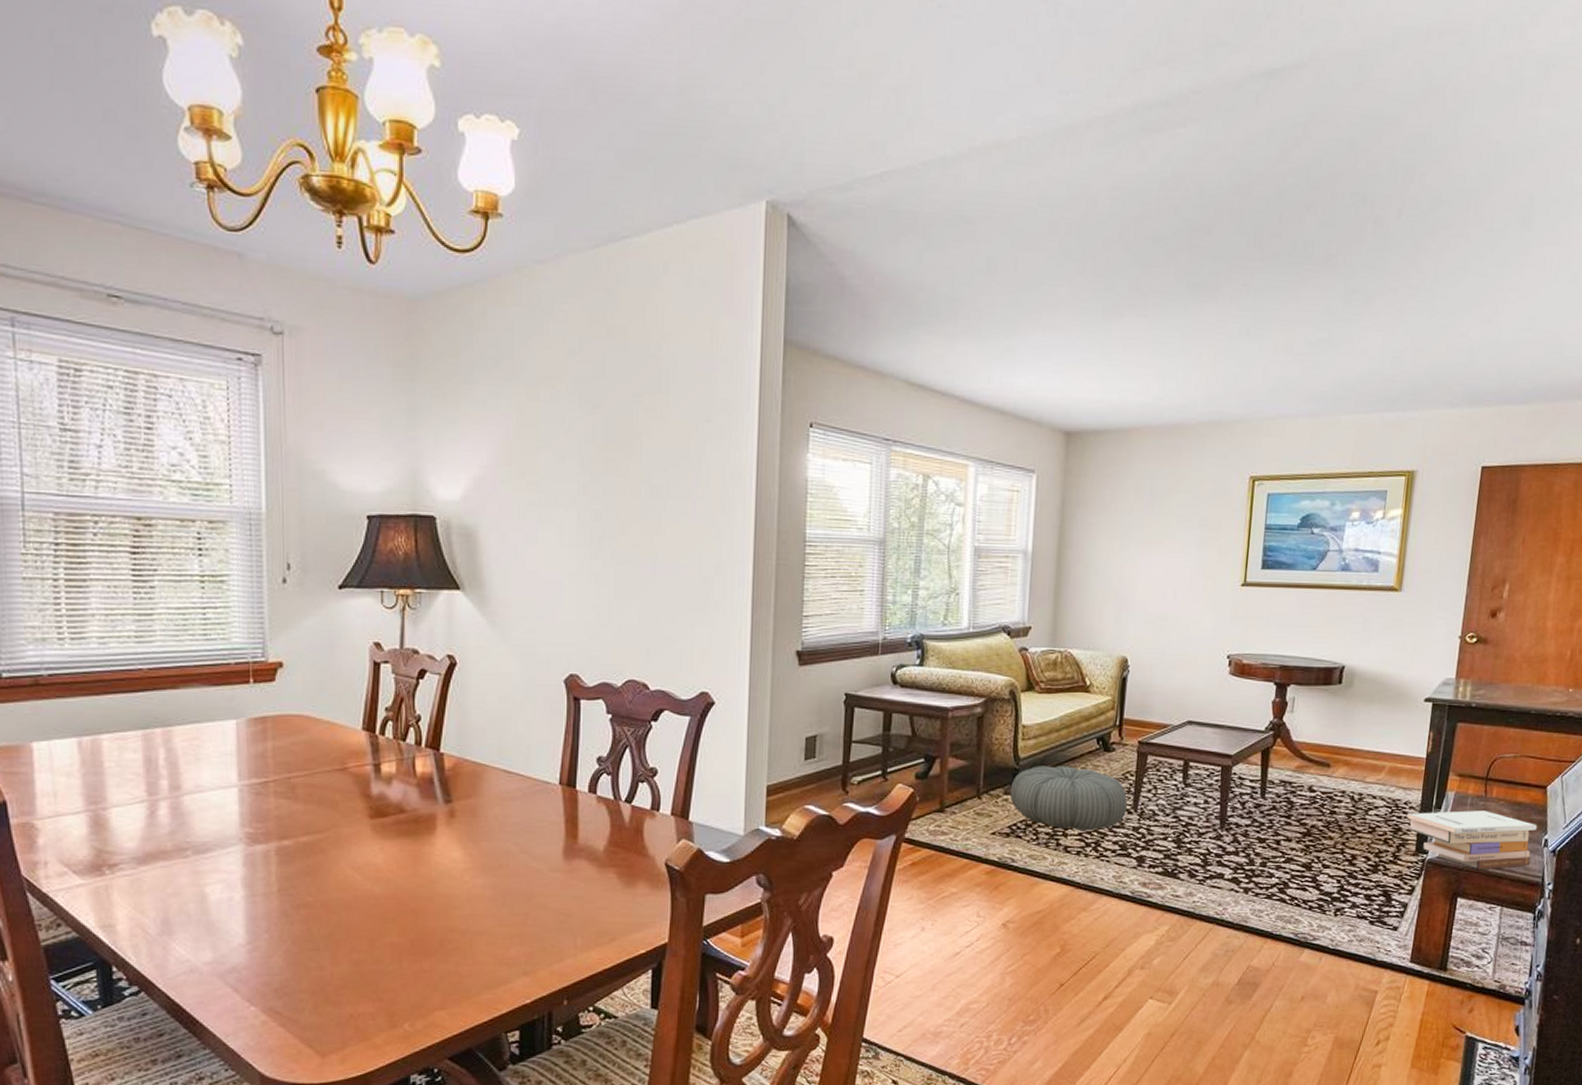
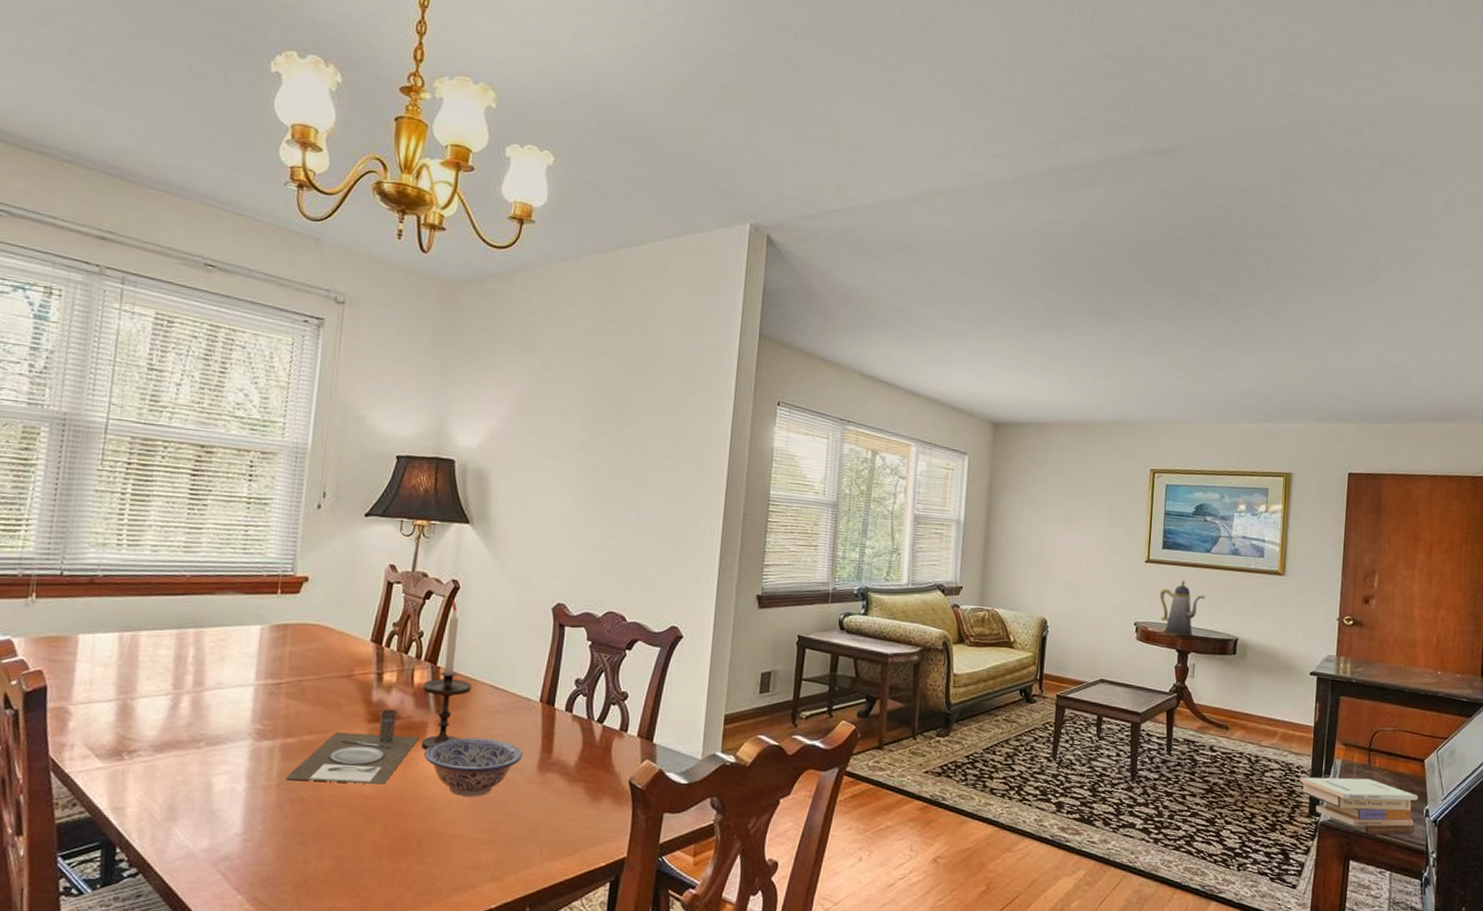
place setting: none [286,803,428,884] -> present [286,709,419,785]
candlestick: none [426,676,481,844] -> present [421,599,471,750]
bowl: none [436,827,545,890] -> present [424,737,522,797]
pouf: present [1010,766,1128,831] -> none [941,712,1048,776]
coffee pot: none [1257,604,1310,669] -> present [1159,580,1206,638]

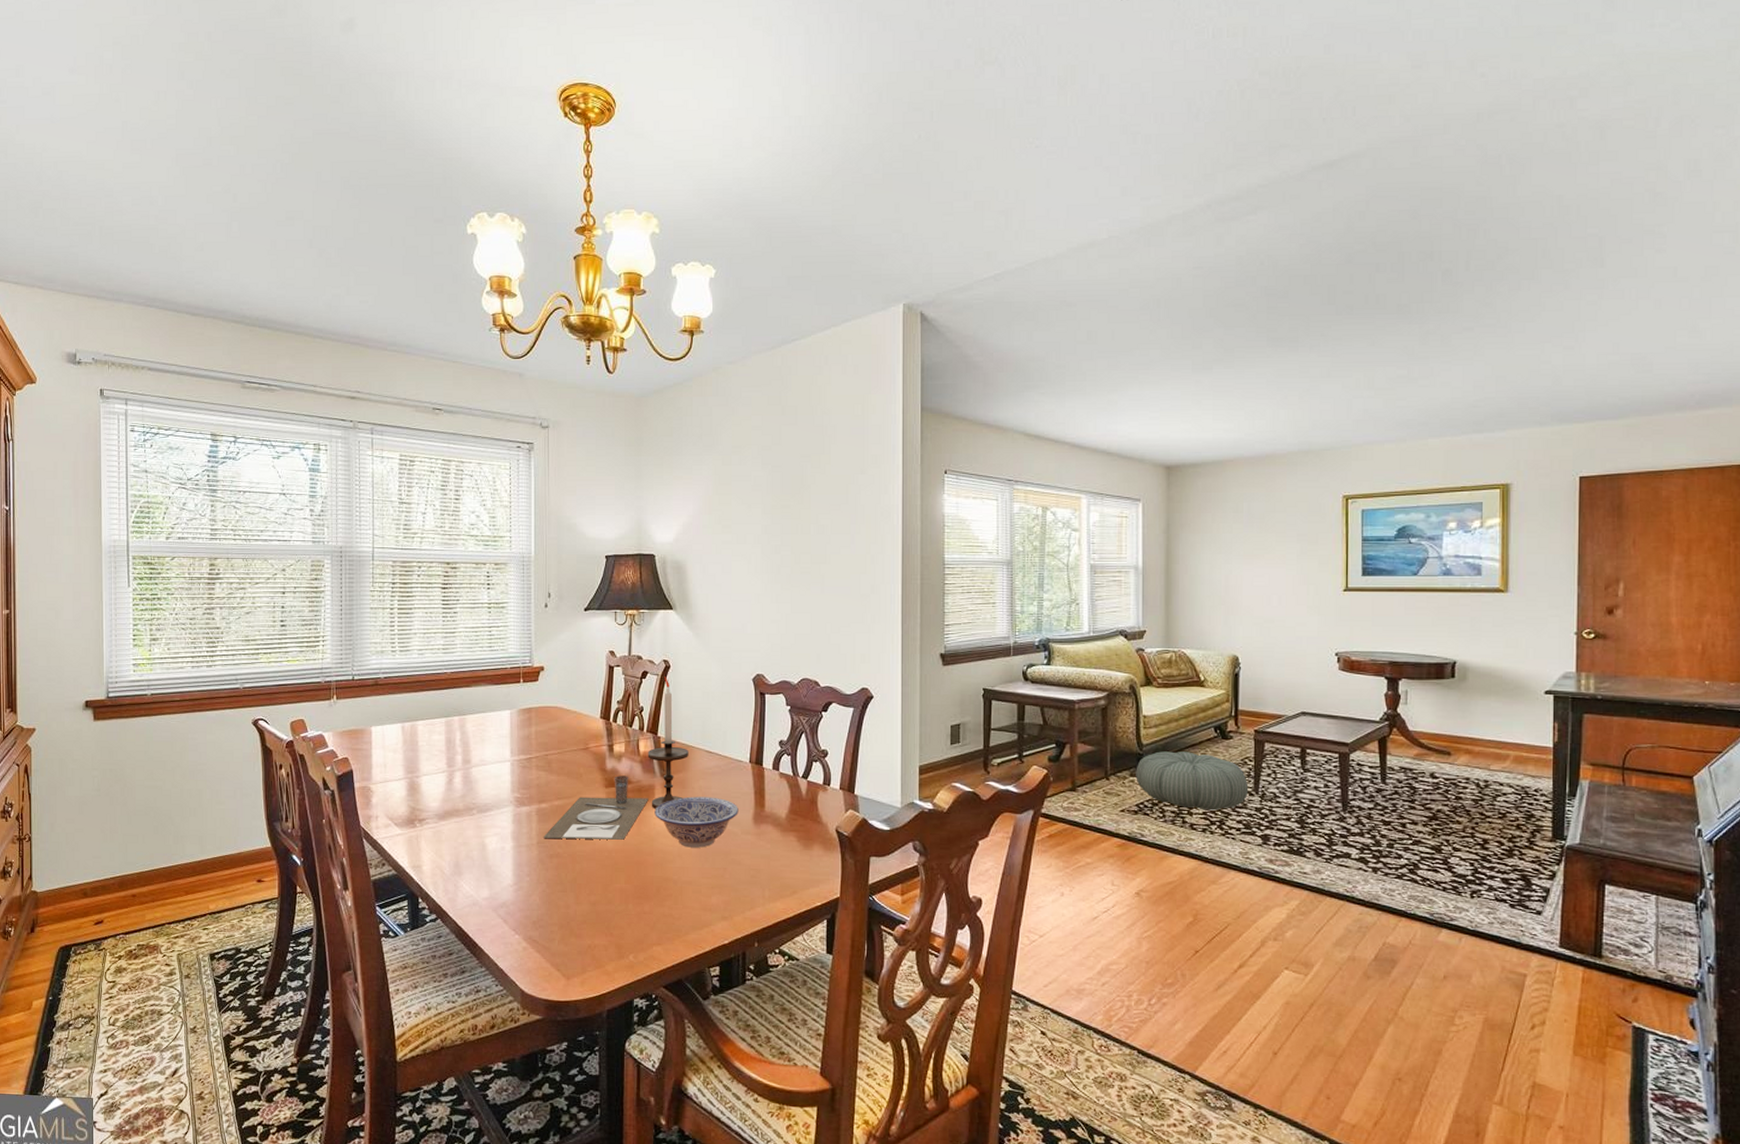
pouf: none [941,712,1048,776] -> present [1136,751,1249,811]
coffee pot: present [1159,580,1206,638] -> none [1362,606,1415,664]
books: present [1299,777,1418,836] -> none [1538,799,1687,858]

